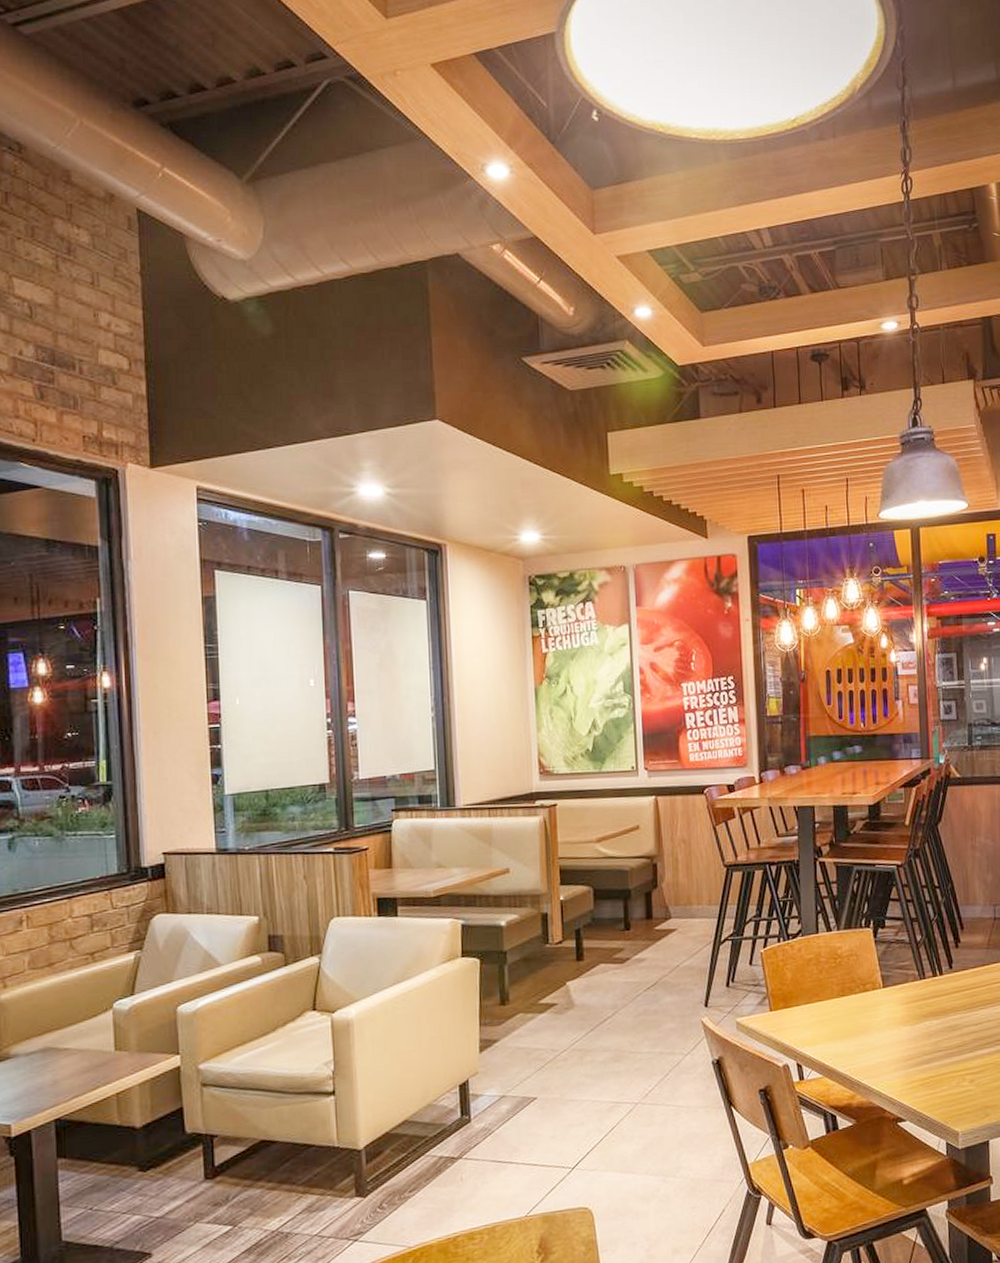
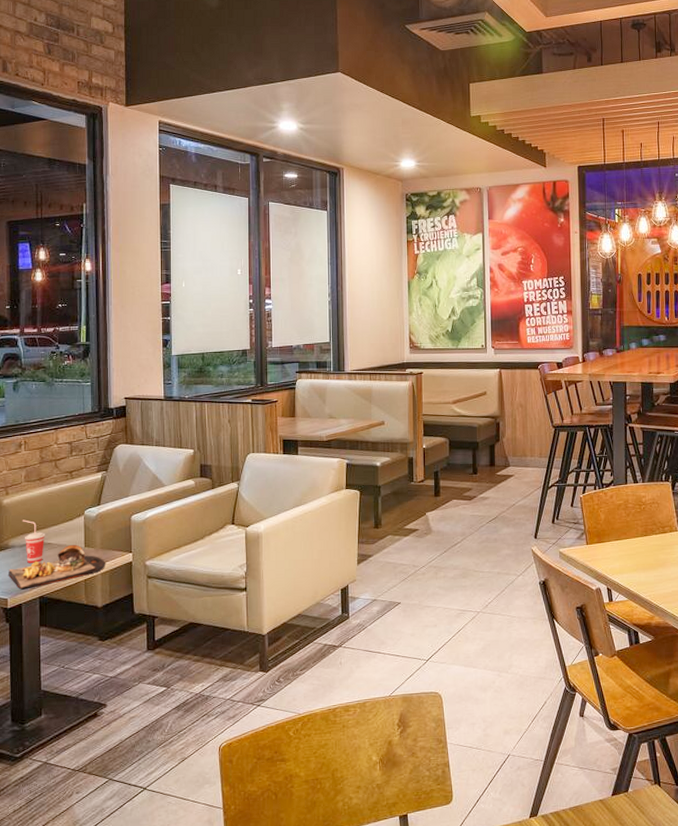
food tray: none [11,1047,144,1112] -> present [8,544,105,590]
beverage cup: none [27,1019,61,1076] -> present [22,520,46,563]

